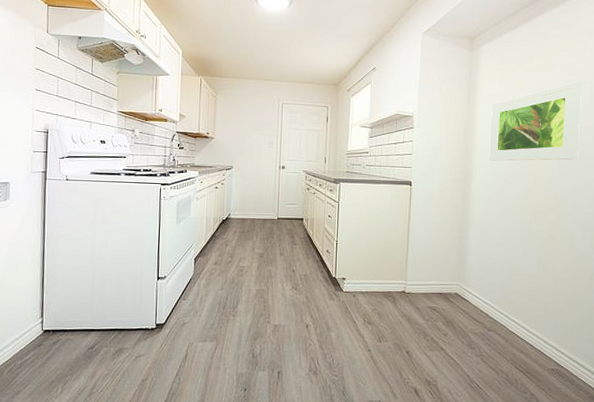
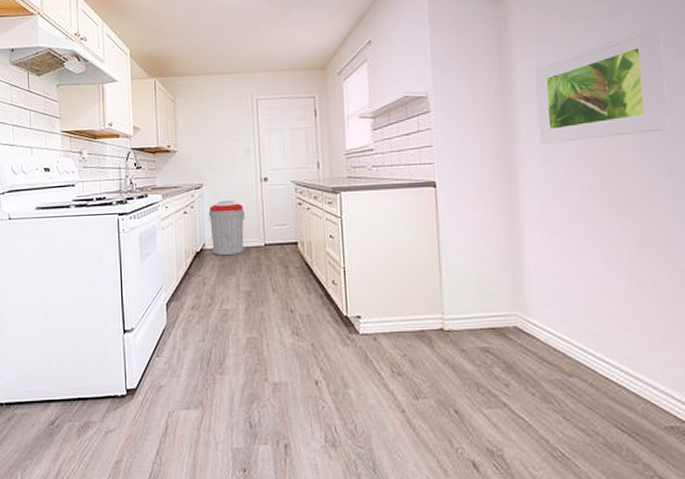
trash can: none [235,181,264,225] -> present [208,200,245,256]

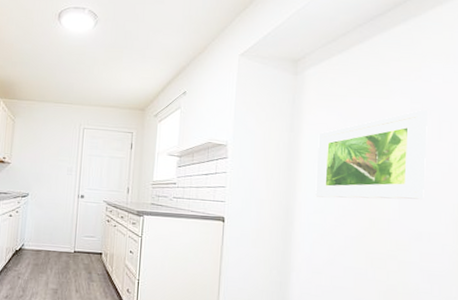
trash can: present [208,200,245,256] -> none [29,210,61,257]

